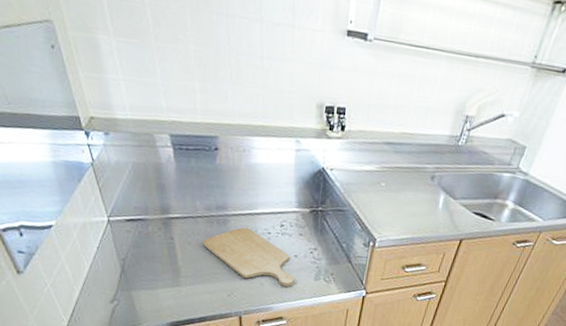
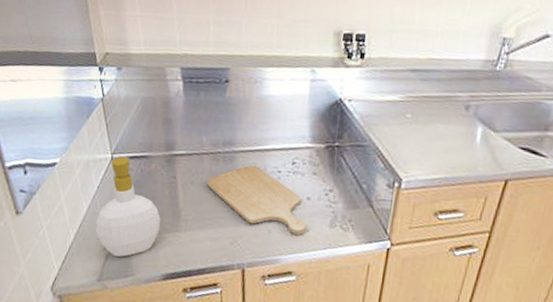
soap bottle: none [99,218,161,309] -> present [95,155,161,257]

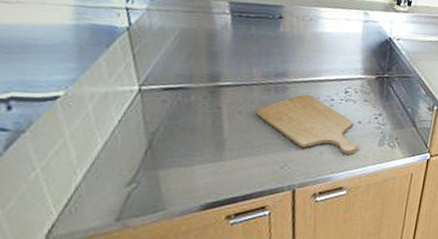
soap bottle: present [95,155,161,257] -> none [114,87,201,192]

